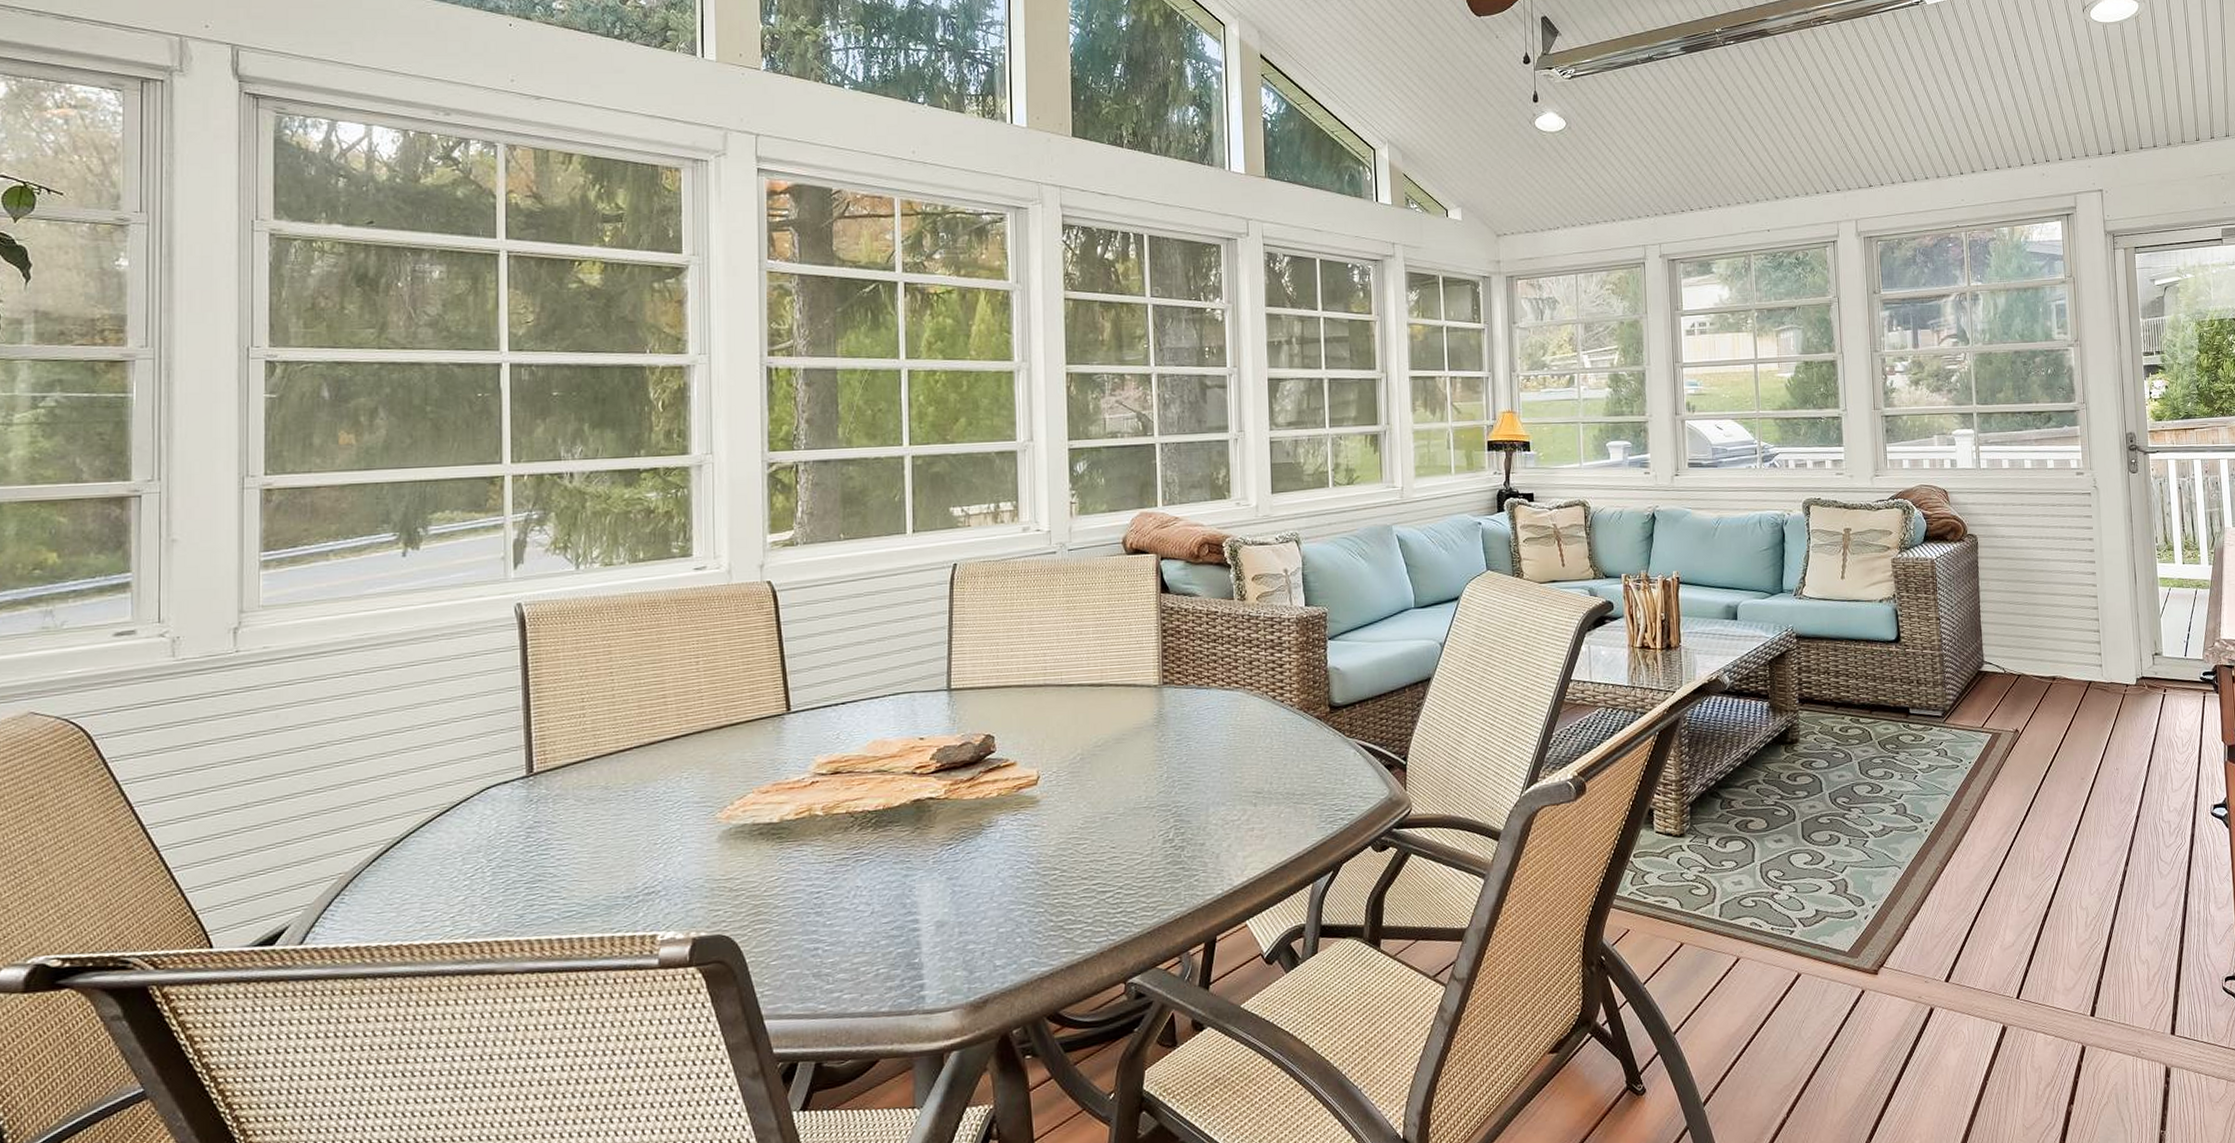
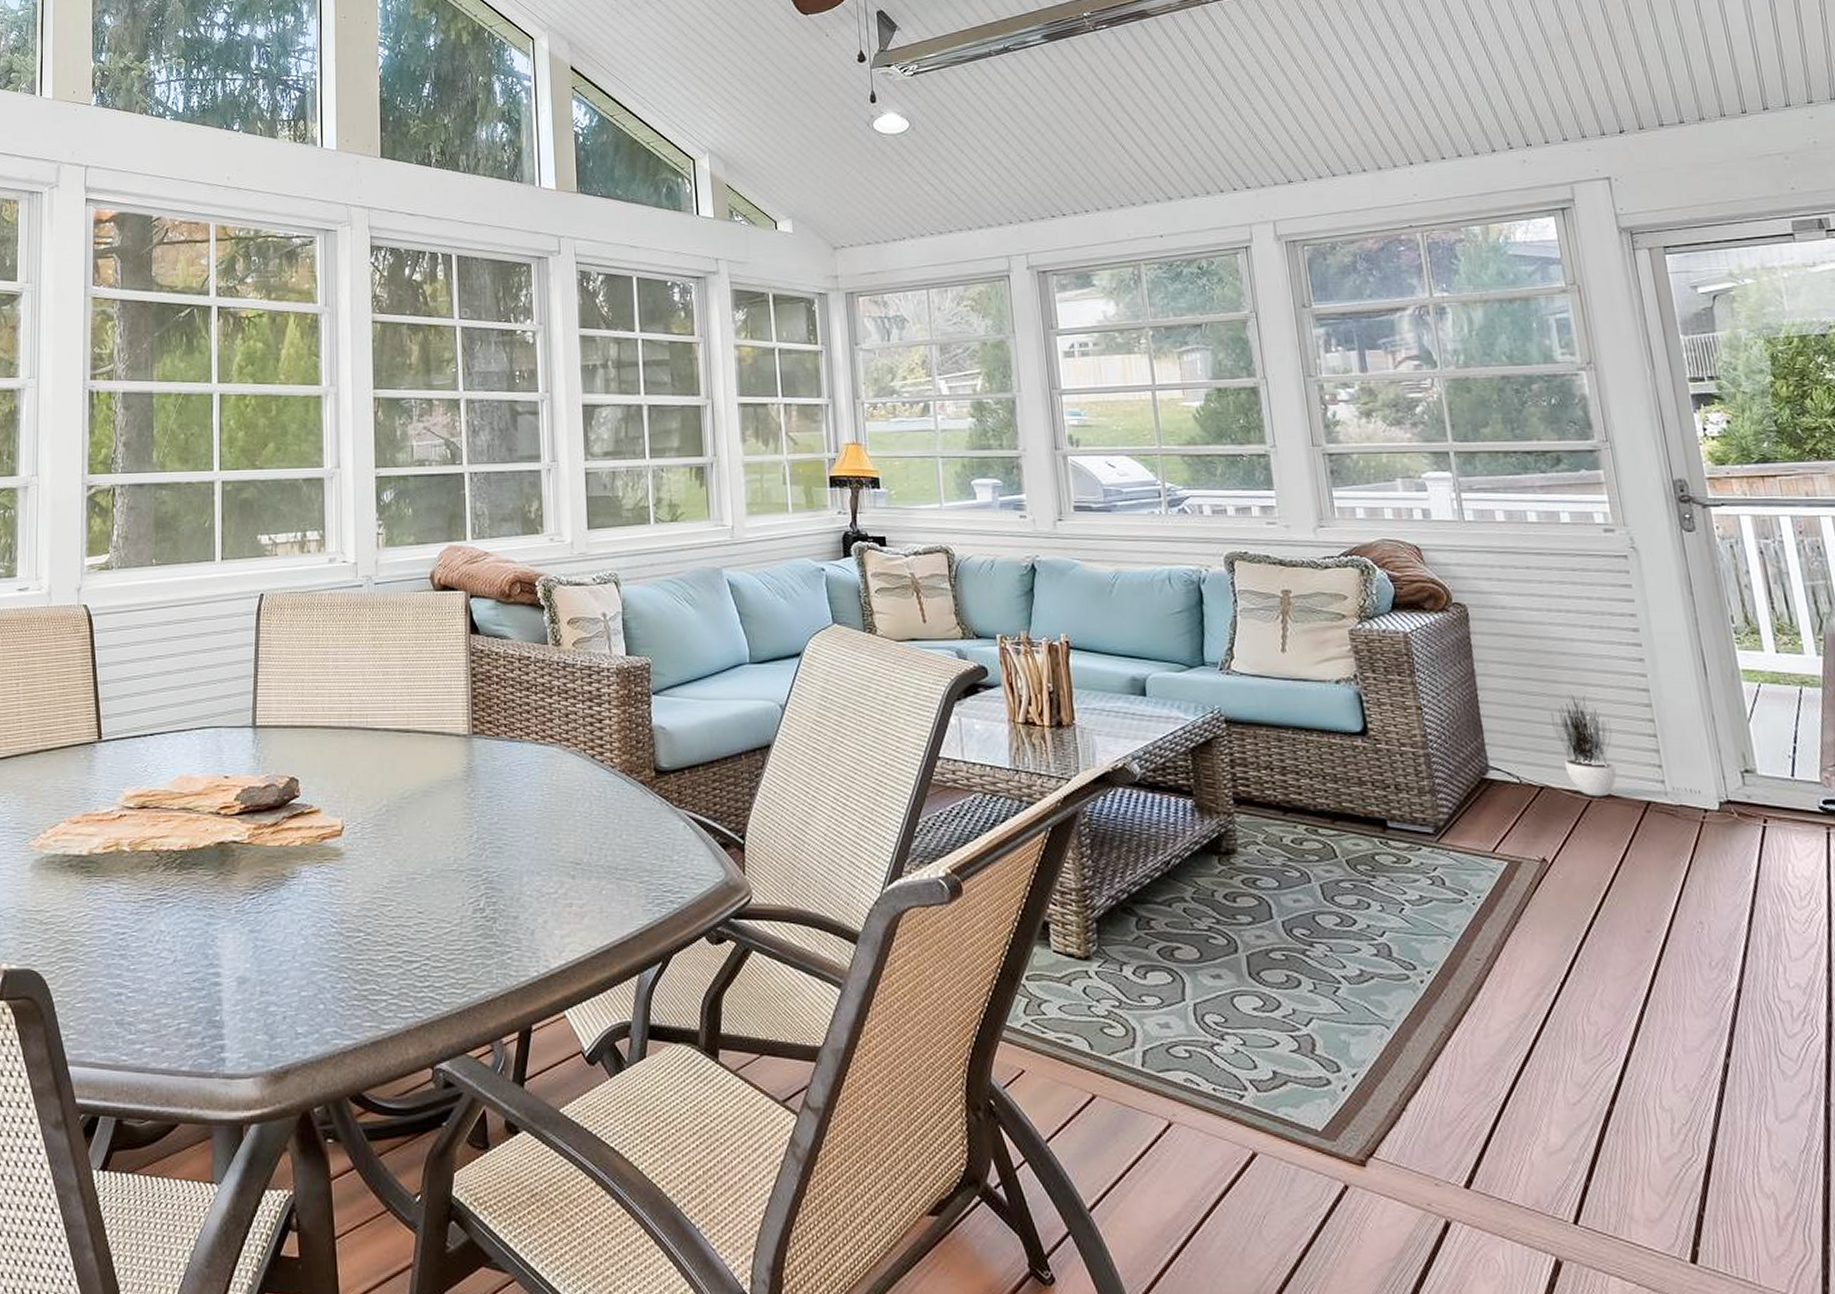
potted plant: none [2030,600,2125,681] -> present [1551,691,1701,797]

